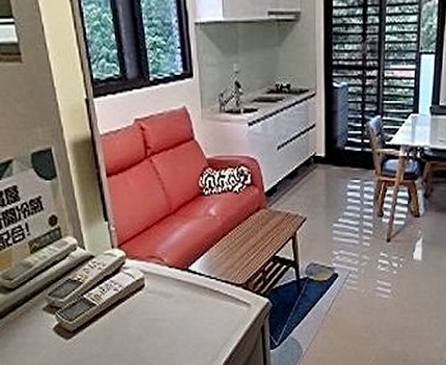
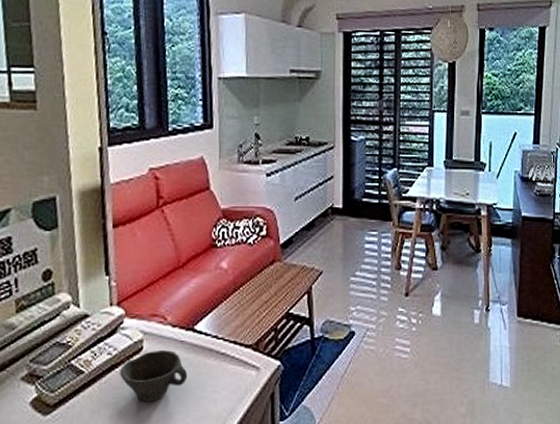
cup: none [126,287,186,331] -> present [120,349,188,403]

